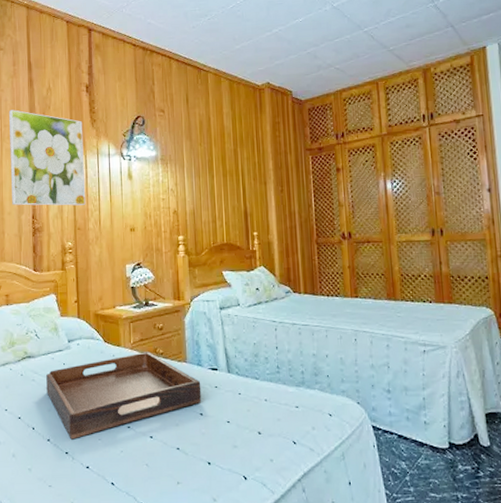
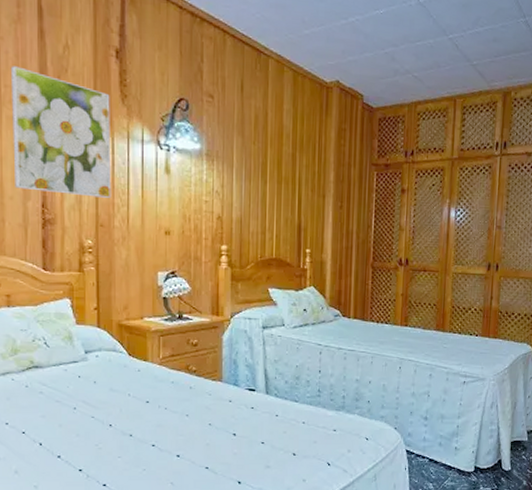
serving tray: present [46,352,202,440] -> none [57,368,236,457]

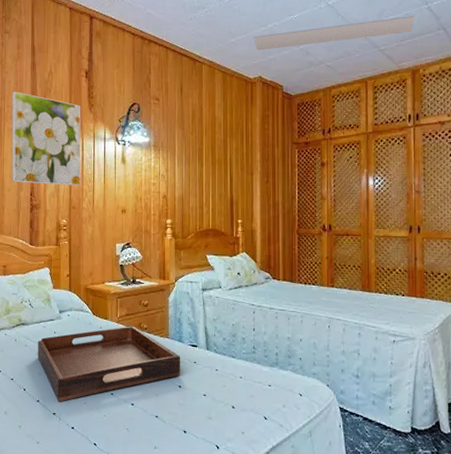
serving tray: none [57,368,236,457] -> present [38,326,181,402]
ceiling light fixture: none [332,28,511,50] -> present [254,16,415,51]

